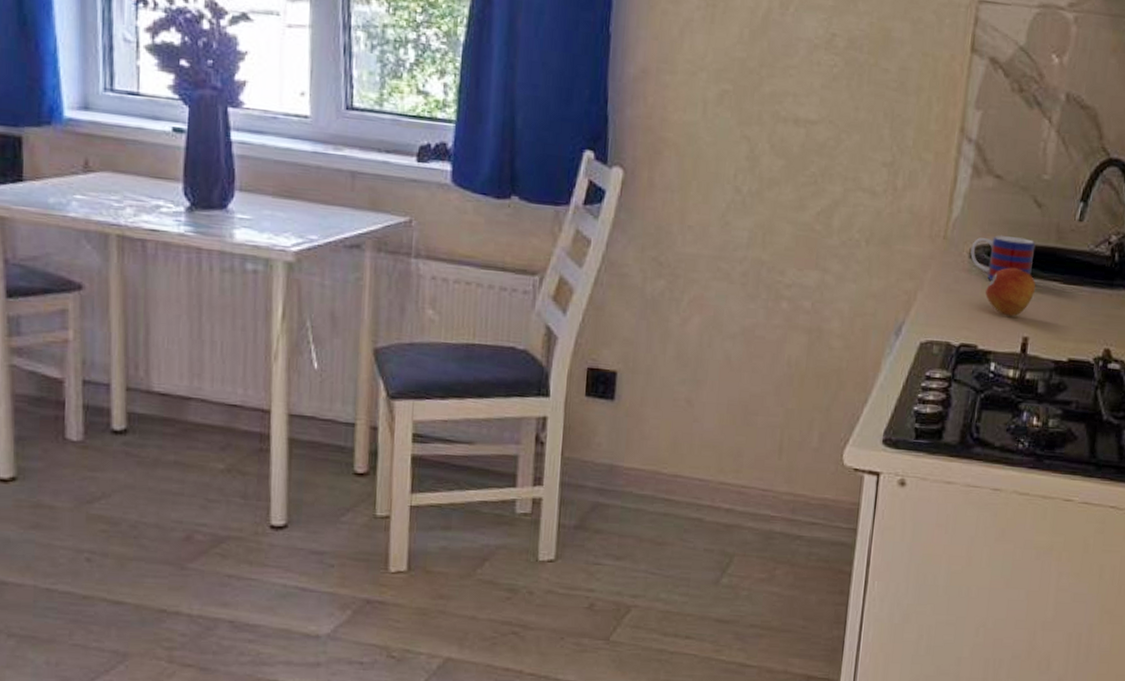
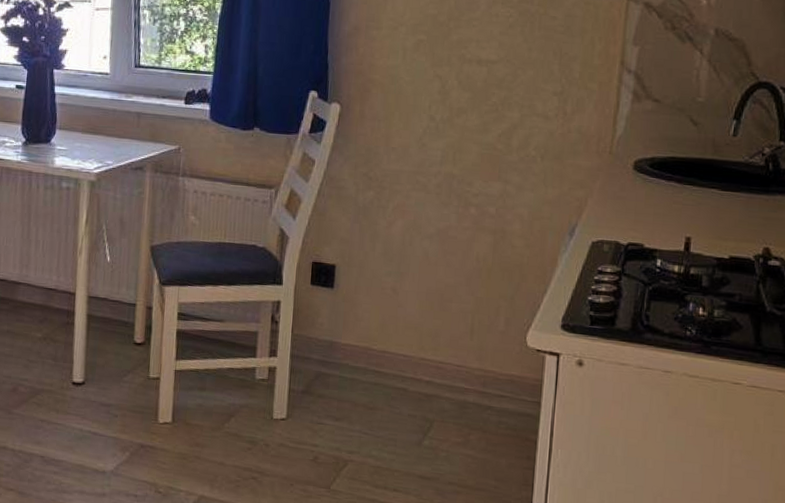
mug: present [970,235,1036,280] -> none [634,150,694,188]
fruit: present [985,267,1036,317] -> none [649,177,696,220]

